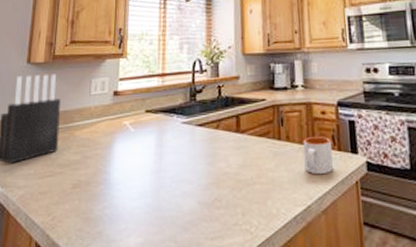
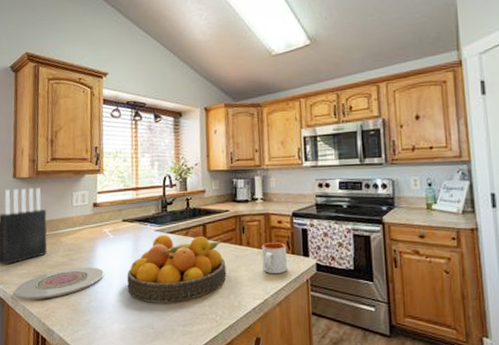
plate: none [17,166,123,206] -> present [14,267,105,299]
fruit bowl: none [148,127,263,210] -> present [127,234,227,303]

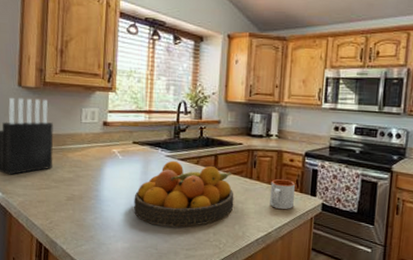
plate: present [14,267,105,299] -> none [17,184,112,212]

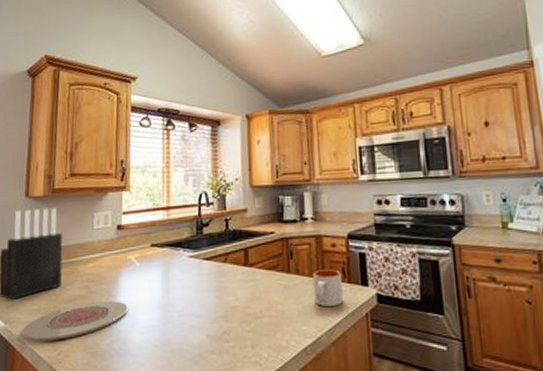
plate: none [17,184,112,212] -> present [22,301,129,341]
fruit bowl: present [134,160,234,227] -> none [155,261,272,344]

